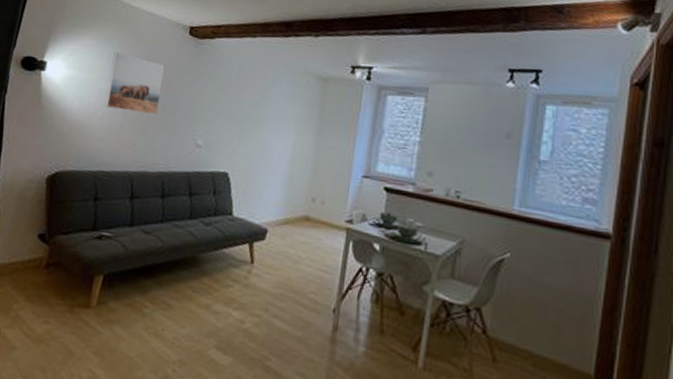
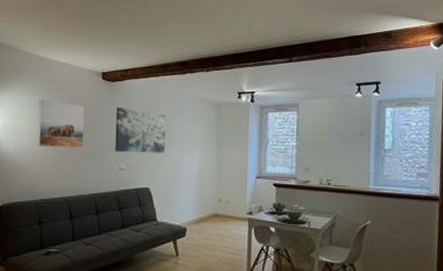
wall art: none [193,69,260,132] -> present [115,107,167,153]

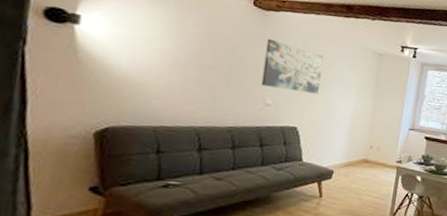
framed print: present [37,99,85,149] -> none [162,13,229,77]

